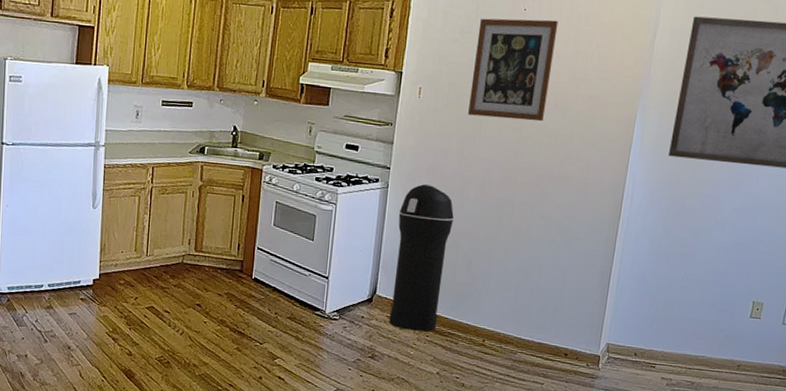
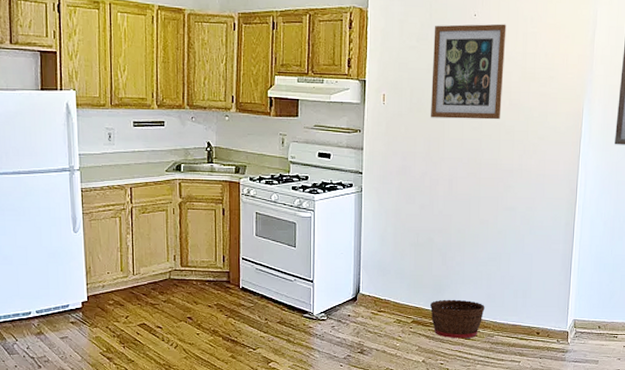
trash can: present [389,184,454,332] -> none [374,186,425,324]
basket: none [450,308,510,353] -> present [430,299,485,339]

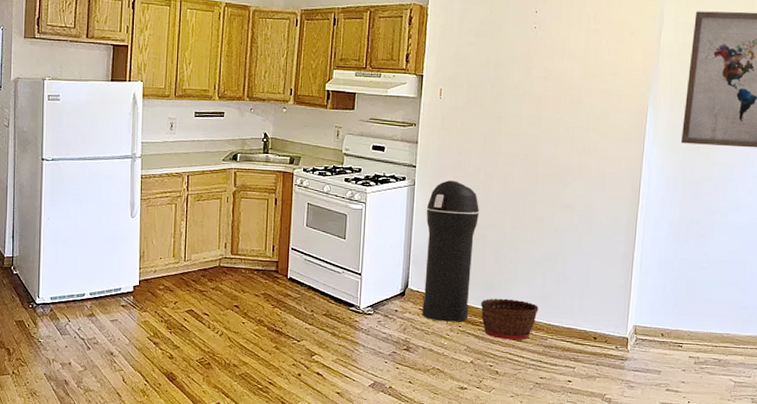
trash can: none [374,186,425,324] -> present [422,180,479,322]
wall art: present [431,23,507,120] -> none [488,20,569,116]

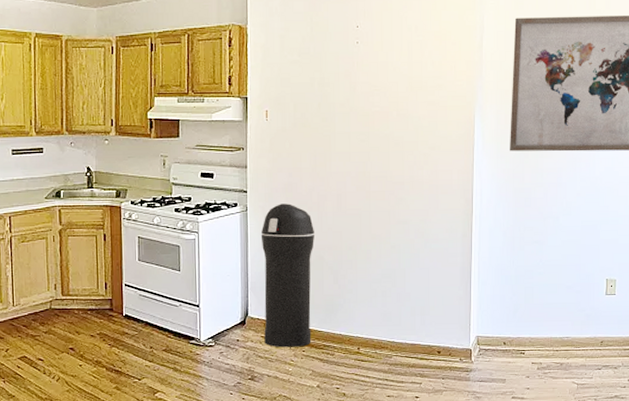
basket: present [481,298,539,341] -> none [323,319,381,361]

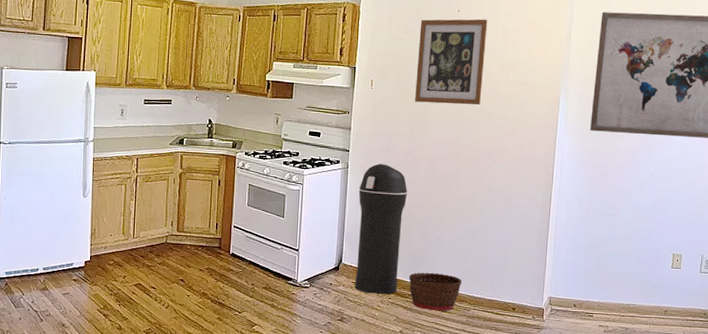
wall art: none [315,34,391,132] -> present [415,19,488,106]
basket: none [323,319,381,361] -> present [409,272,462,311]

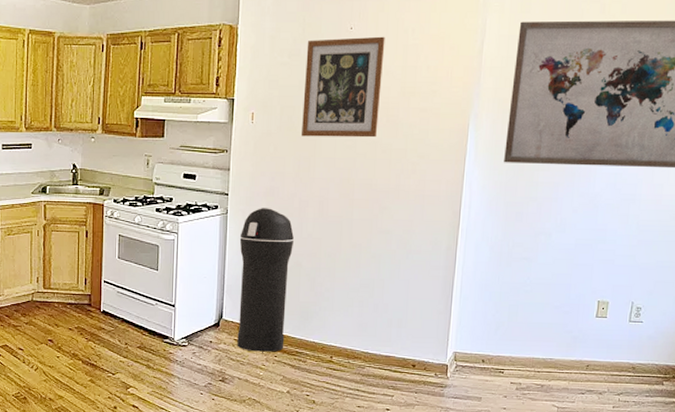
basket: present [409,272,462,311] -> none [297,327,356,370]

